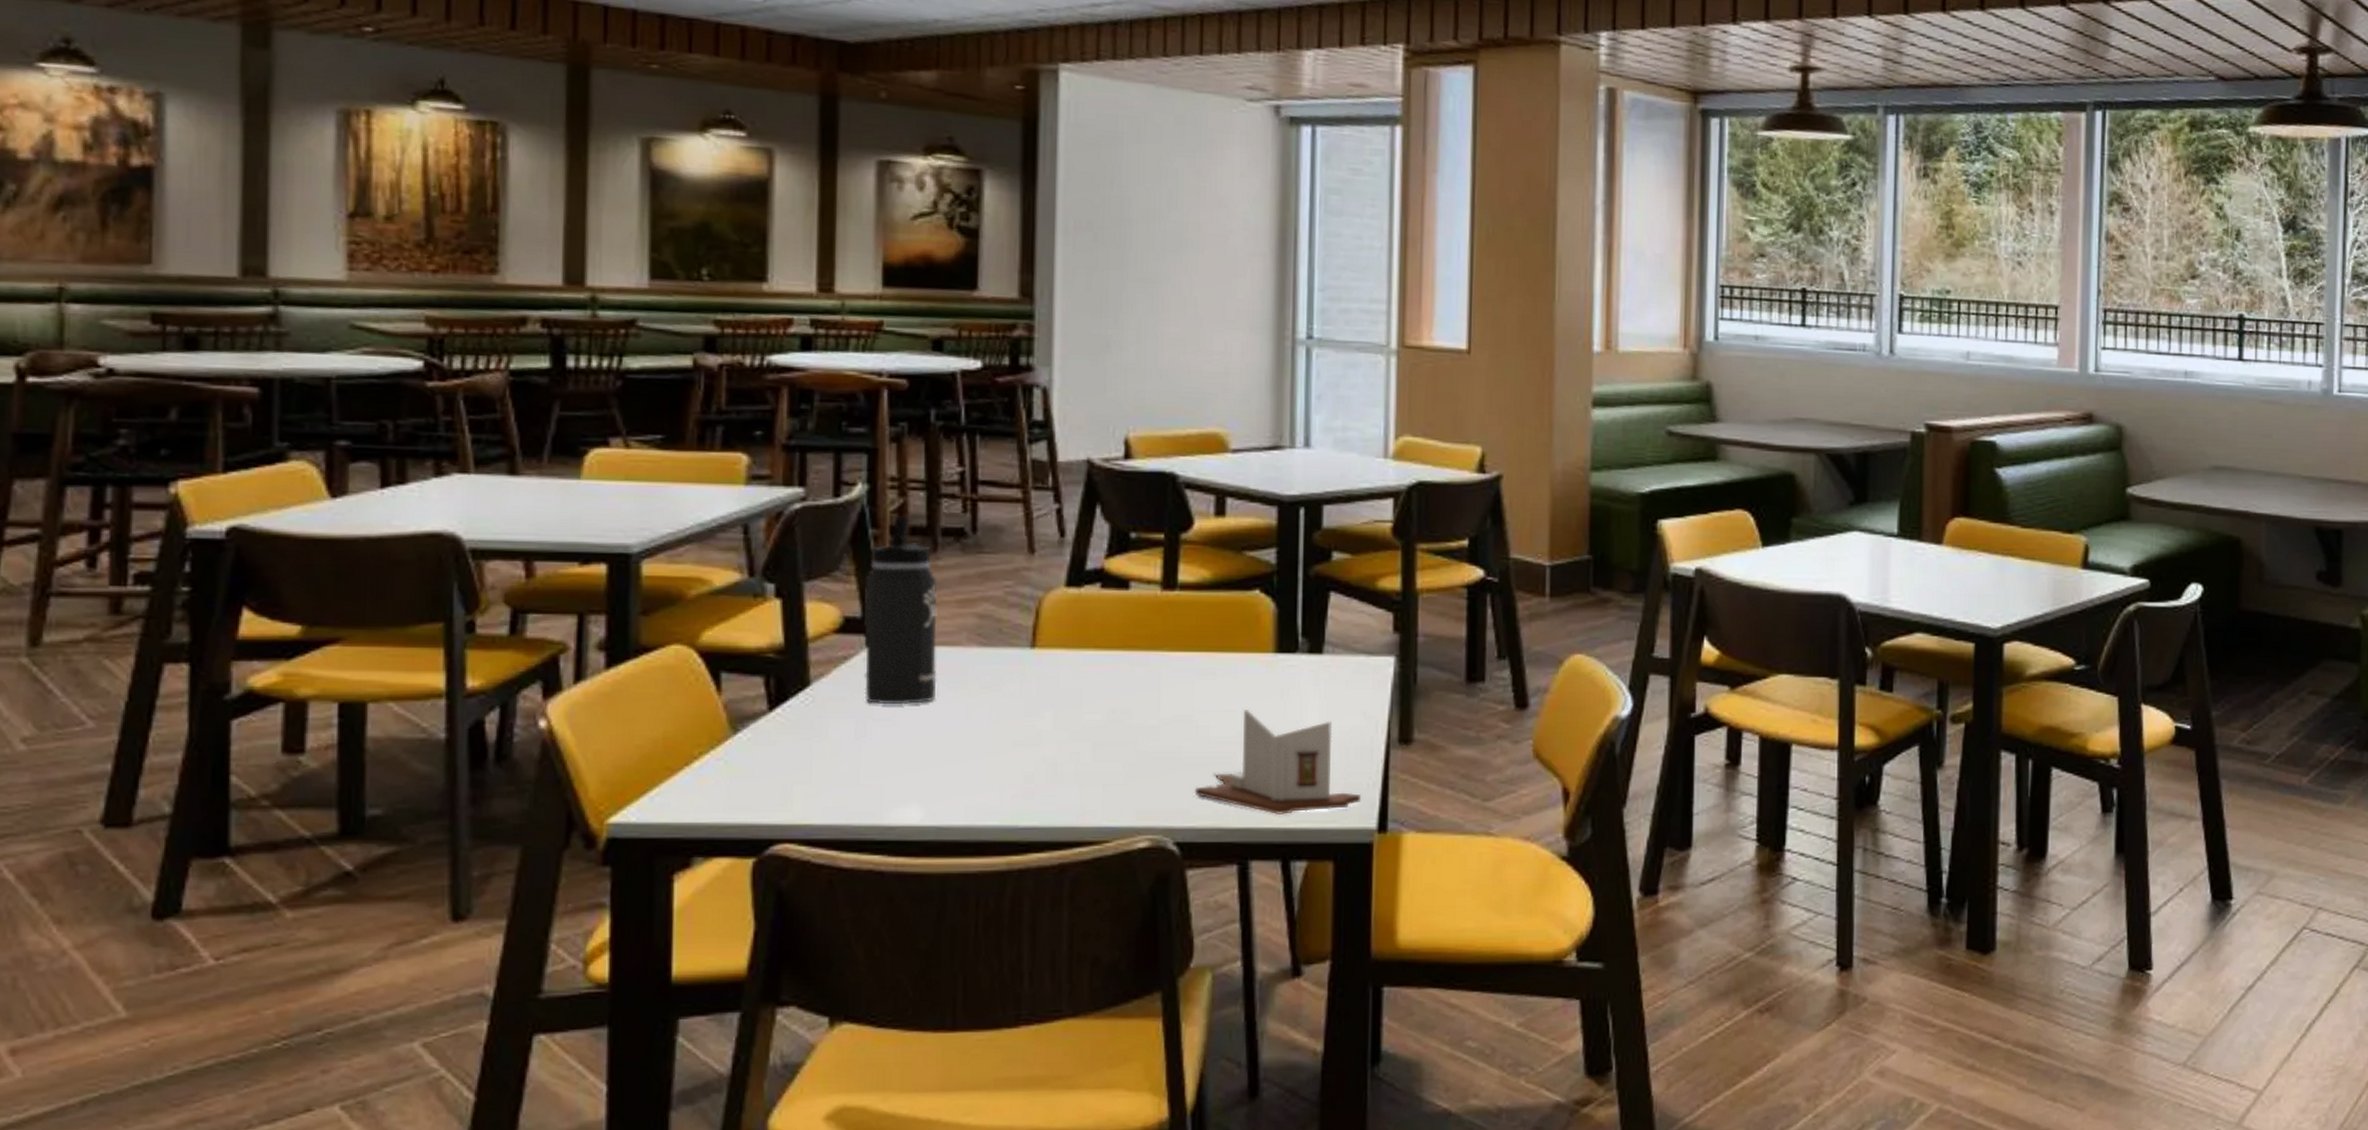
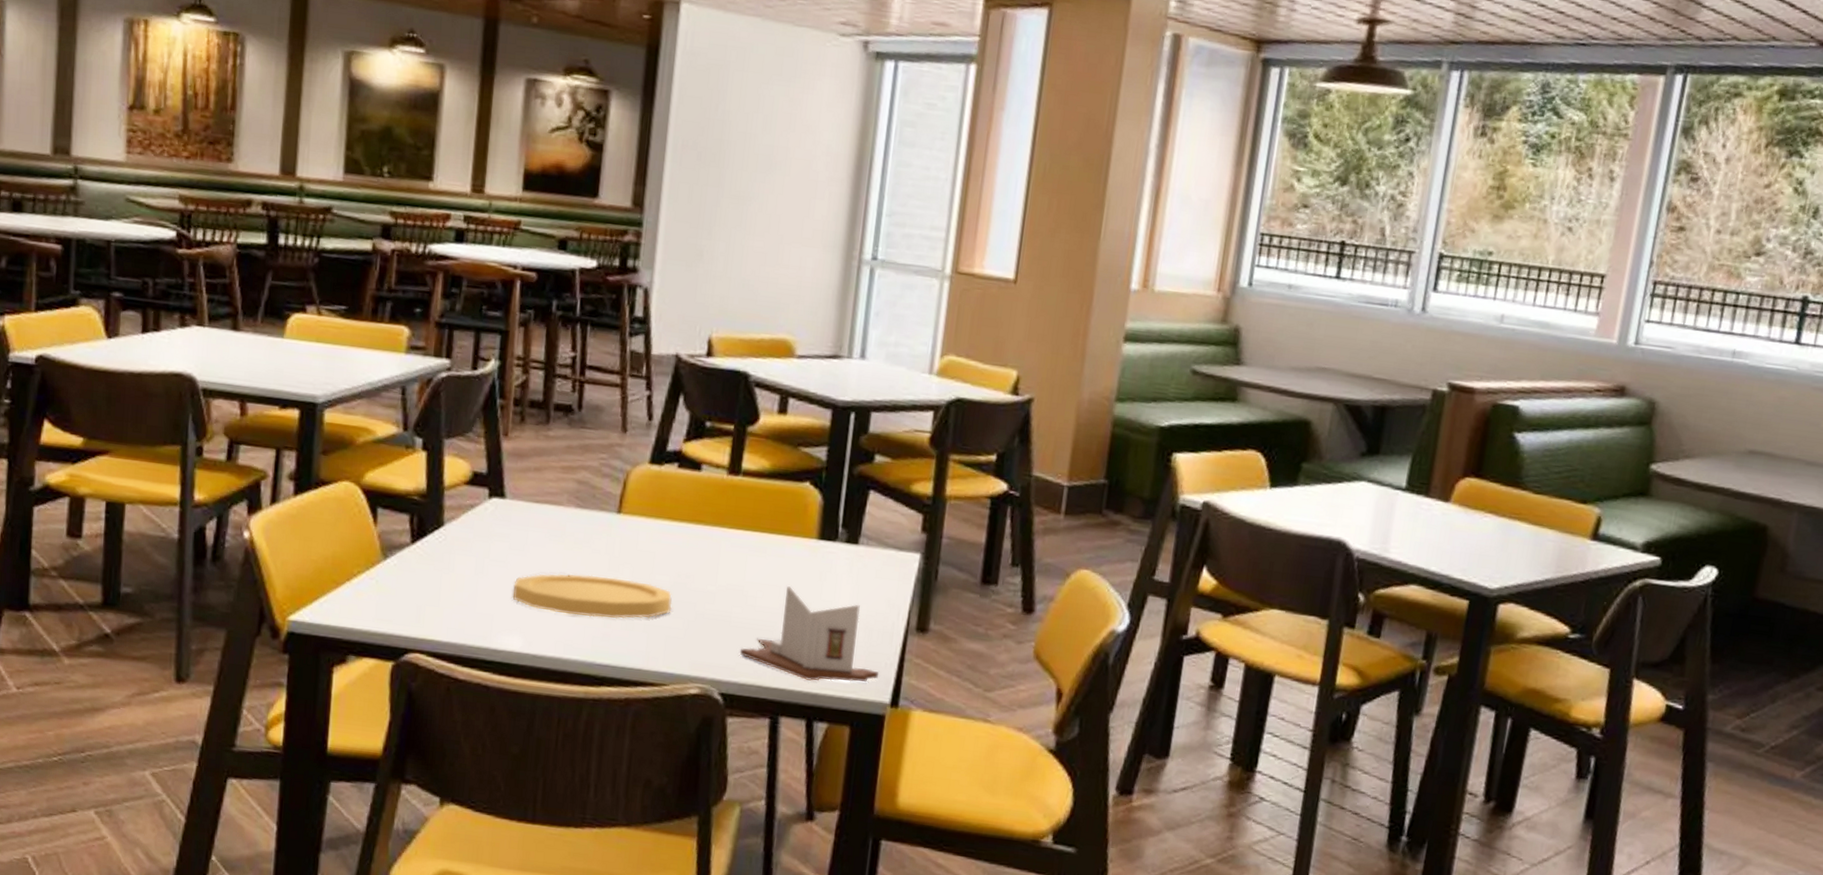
thermos bottle: present [863,518,938,705] -> none [484,391,547,550]
plate: none [906,723,1108,773] -> present [512,573,672,619]

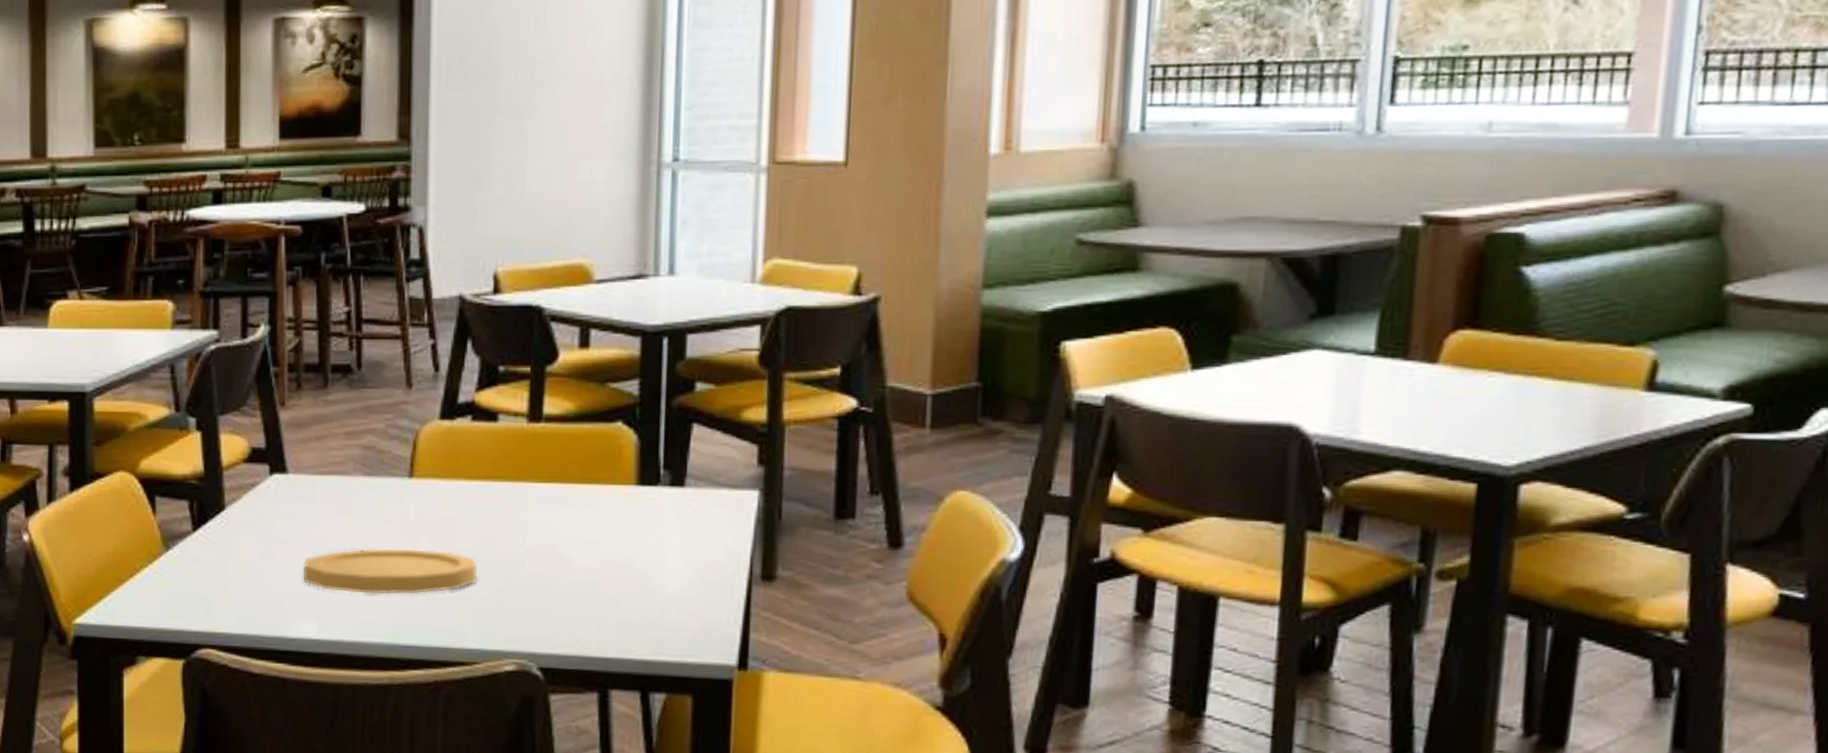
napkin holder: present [739,586,879,682] -> none [557,541,722,646]

